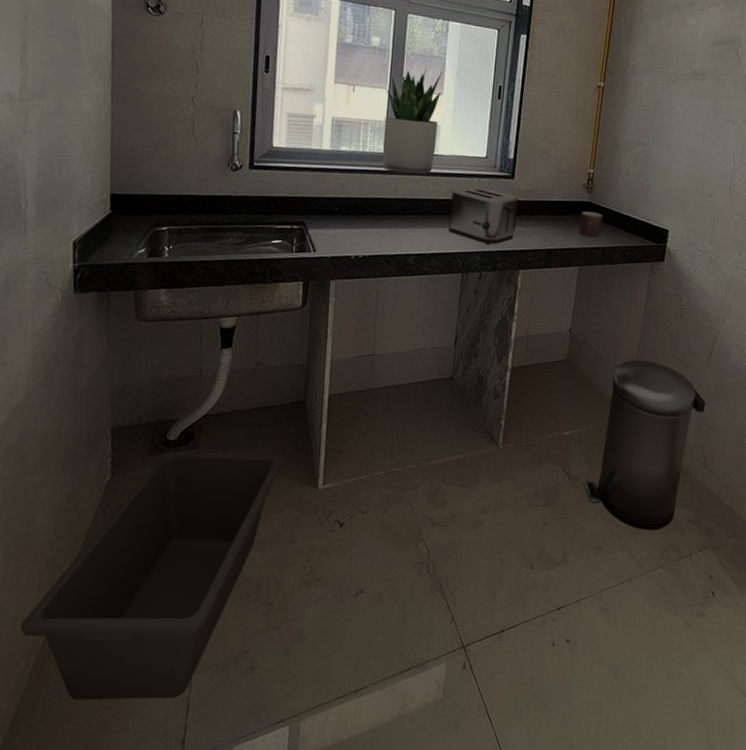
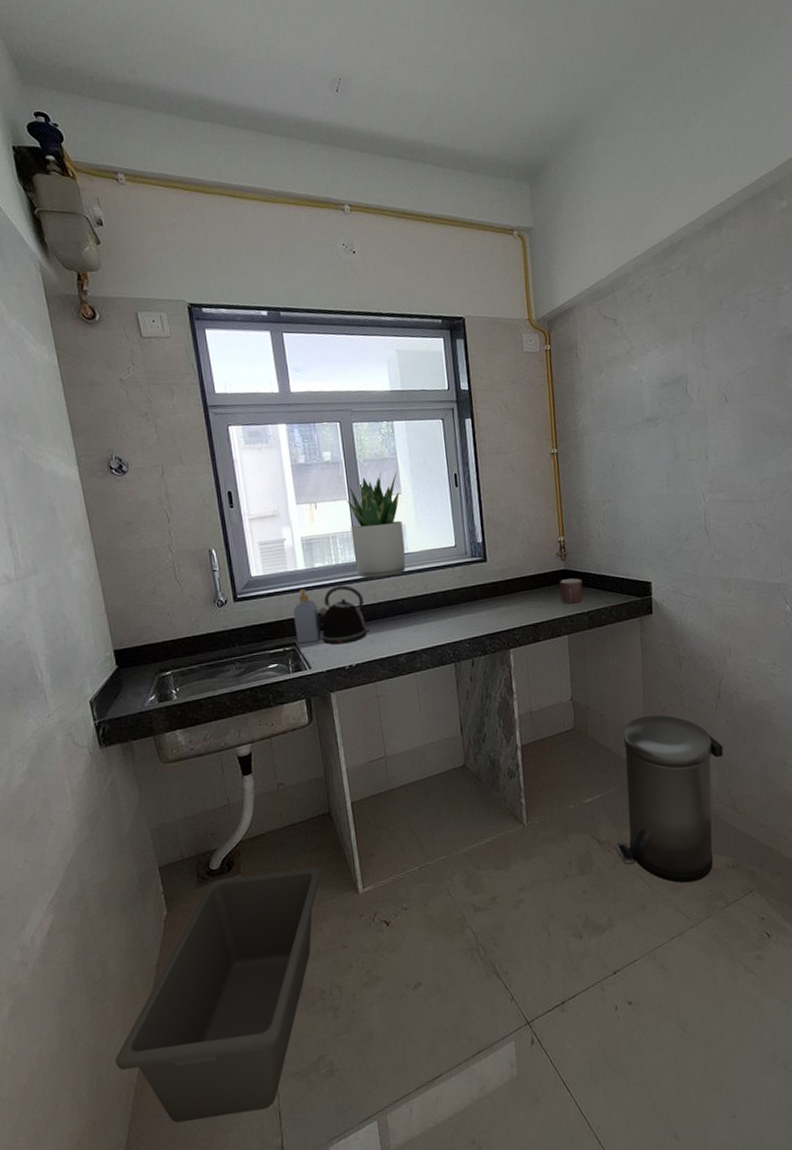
soap bottle: none [307,169,335,226] -> present [293,588,322,643]
kettle: none [333,173,384,234] -> present [317,585,370,645]
toaster: present [447,186,519,245] -> none [428,575,498,631]

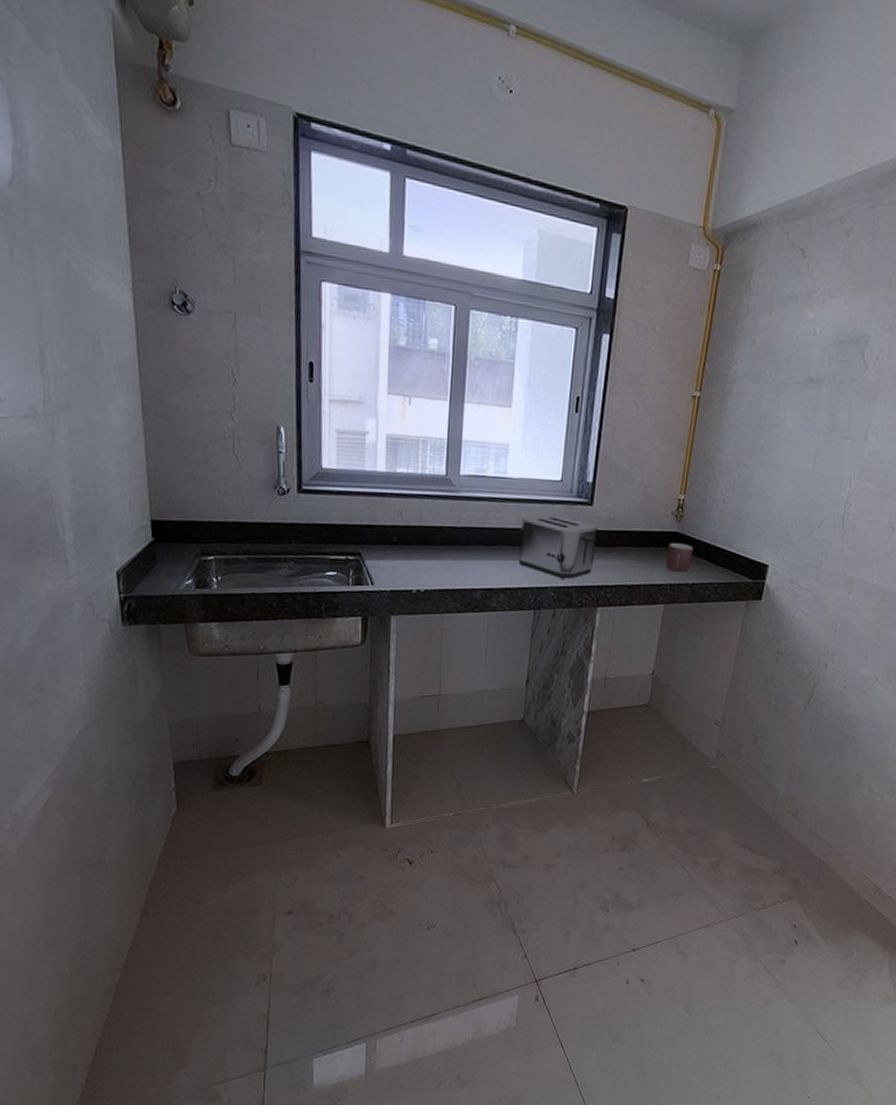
storage bin: present [115,867,321,1123] -> none [103,787,349,1014]
soap bottle: present [293,588,322,643] -> none [362,493,393,557]
kettle: present [317,585,370,645] -> none [390,498,447,566]
planter: present [346,470,406,579] -> none [444,375,512,500]
toaster: none [428,575,498,631] -> present [518,513,598,580]
pedal bin: present [614,715,724,883] -> none [662,706,801,879]

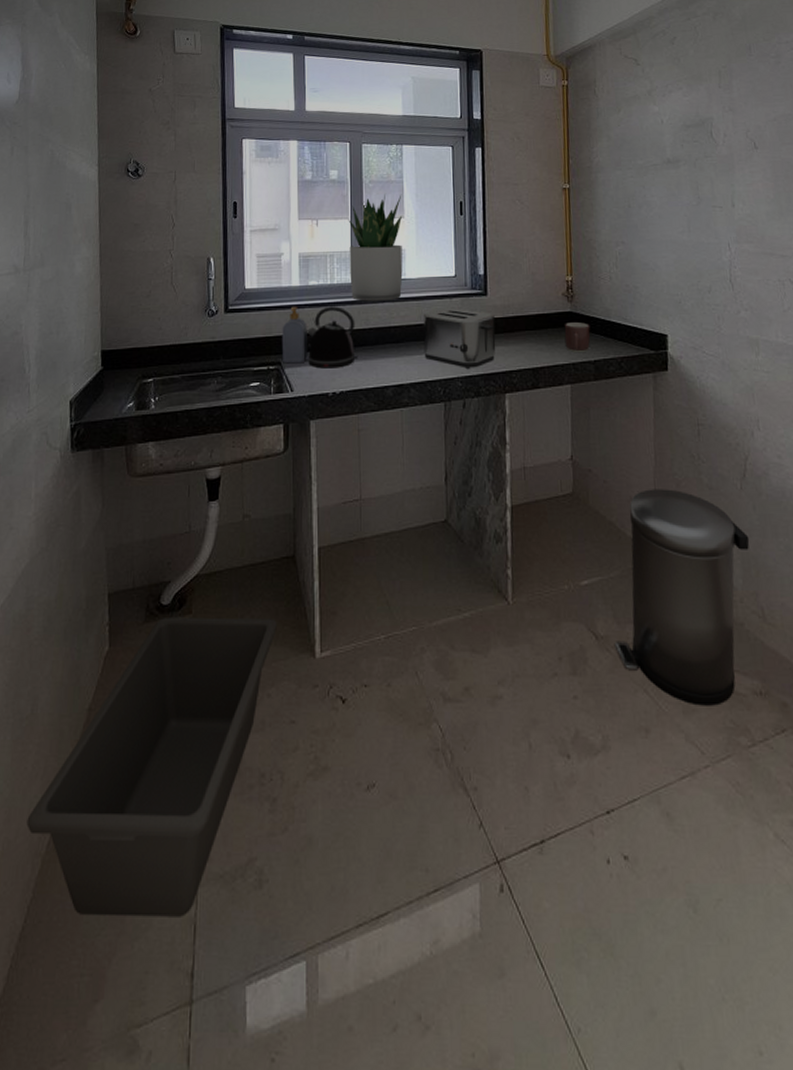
storage bin: none [103,787,349,1014] -> present [26,617,277,917]
soap bottle: none [362,493,393,557] -> present [281,306,308,364]
kettle: none [390,498,447,566] -> present [306,306,358,369]
planter: none [444,375,512,500] -> present [348,193,403,302]
pedal bin: none [662,706,801,879] -> present [614,489,750,706]

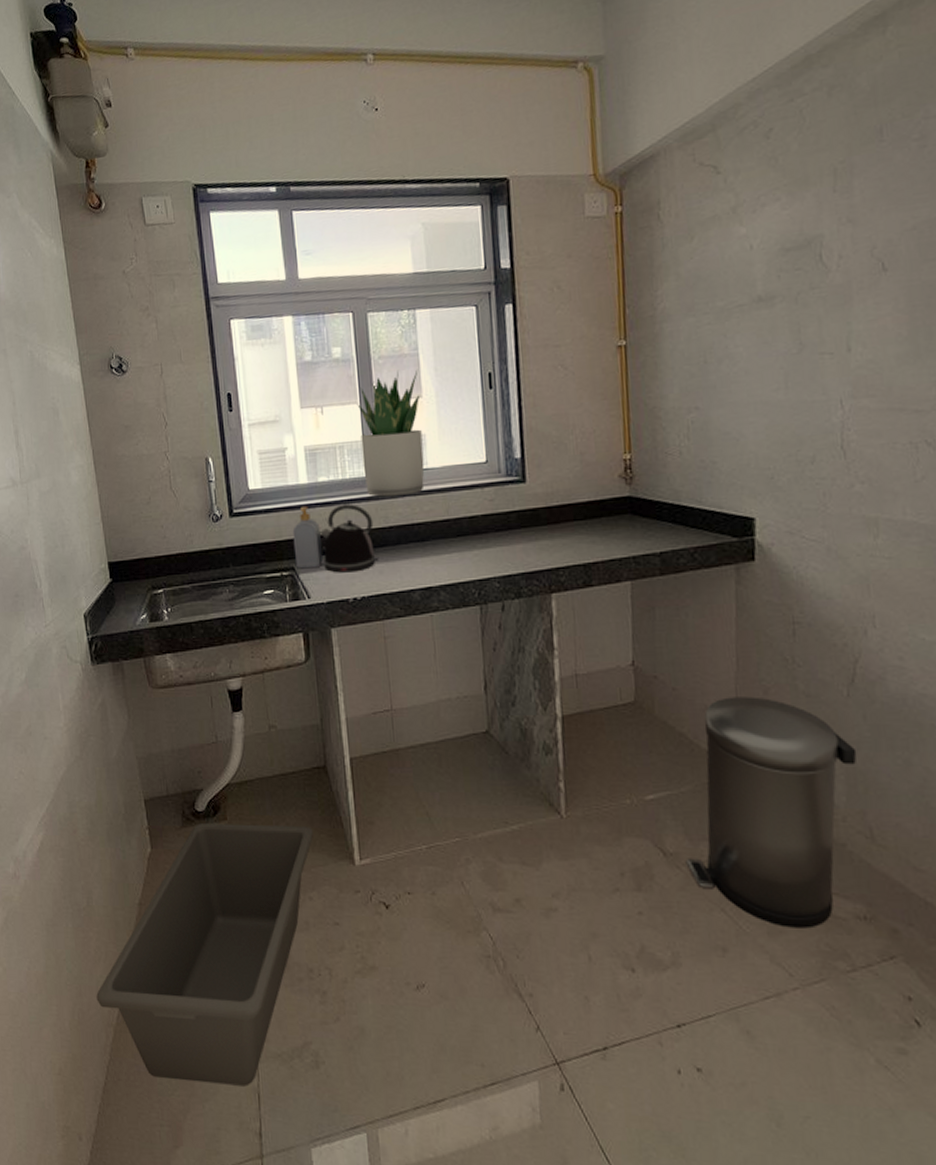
toaster: present [423,307,496,369] -> none [450,498,538,567]
mug: present [564,322,591,352] -> none [621,508,655,544]

